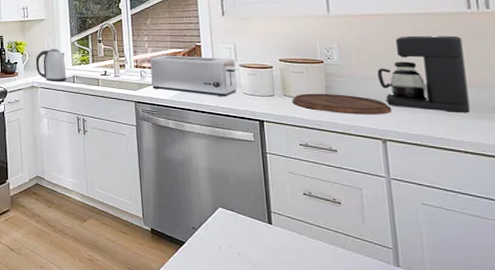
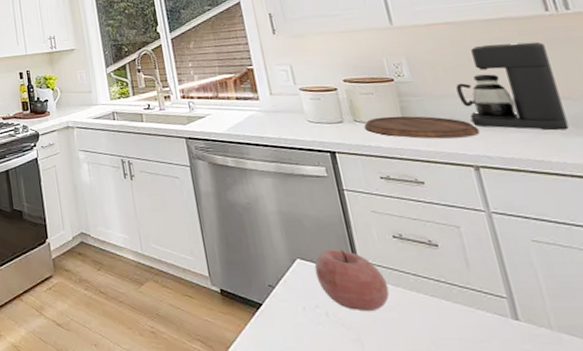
kettle: present [35,49,67,82] -> none [68,82,106,121]
toaster: present [150,55,237,97] -> none [197,81,301,127]
fruit: none [233,200,294,253] -> present [314,248,390,312]

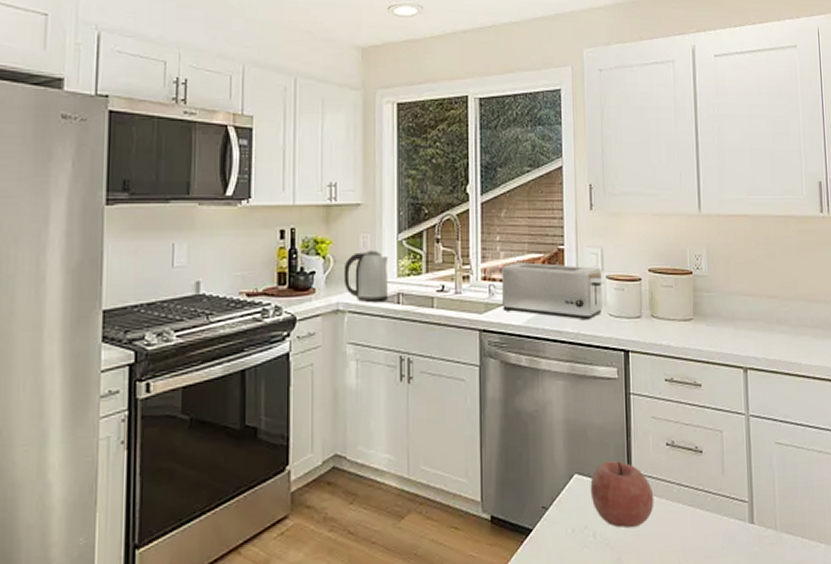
kettle: none [68,82,106,121] -> present [343,250,389,303]
toaster: none [197,81,301,127] -> present [502,262,603,321]
cutting board: present [364,116,481,139] -> none [659,312,754,339]
coffee maker: present [456,41,569,131] -> none [742,241,819,333]

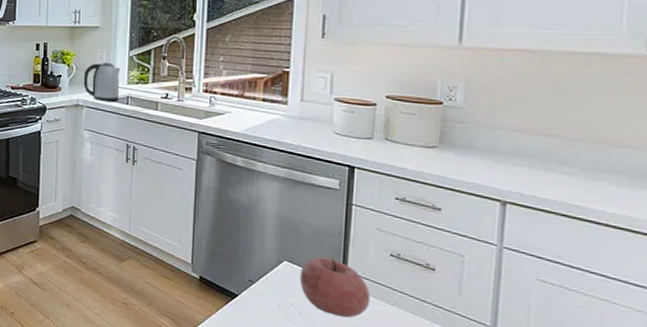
toaster: present [502,262,603,321] -> none [222,80,330,136]

